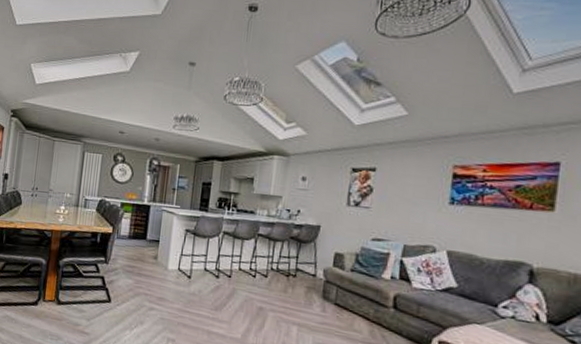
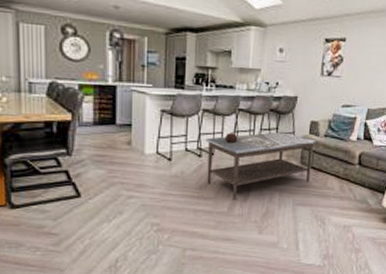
coffee table: none [222,255,342,328] -> present [204,131,317,200]

